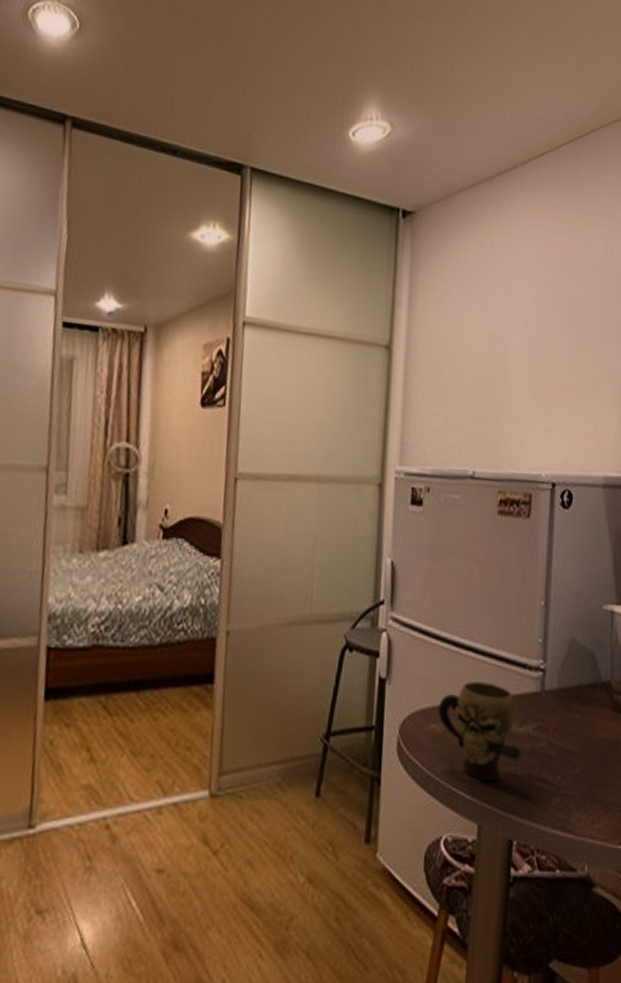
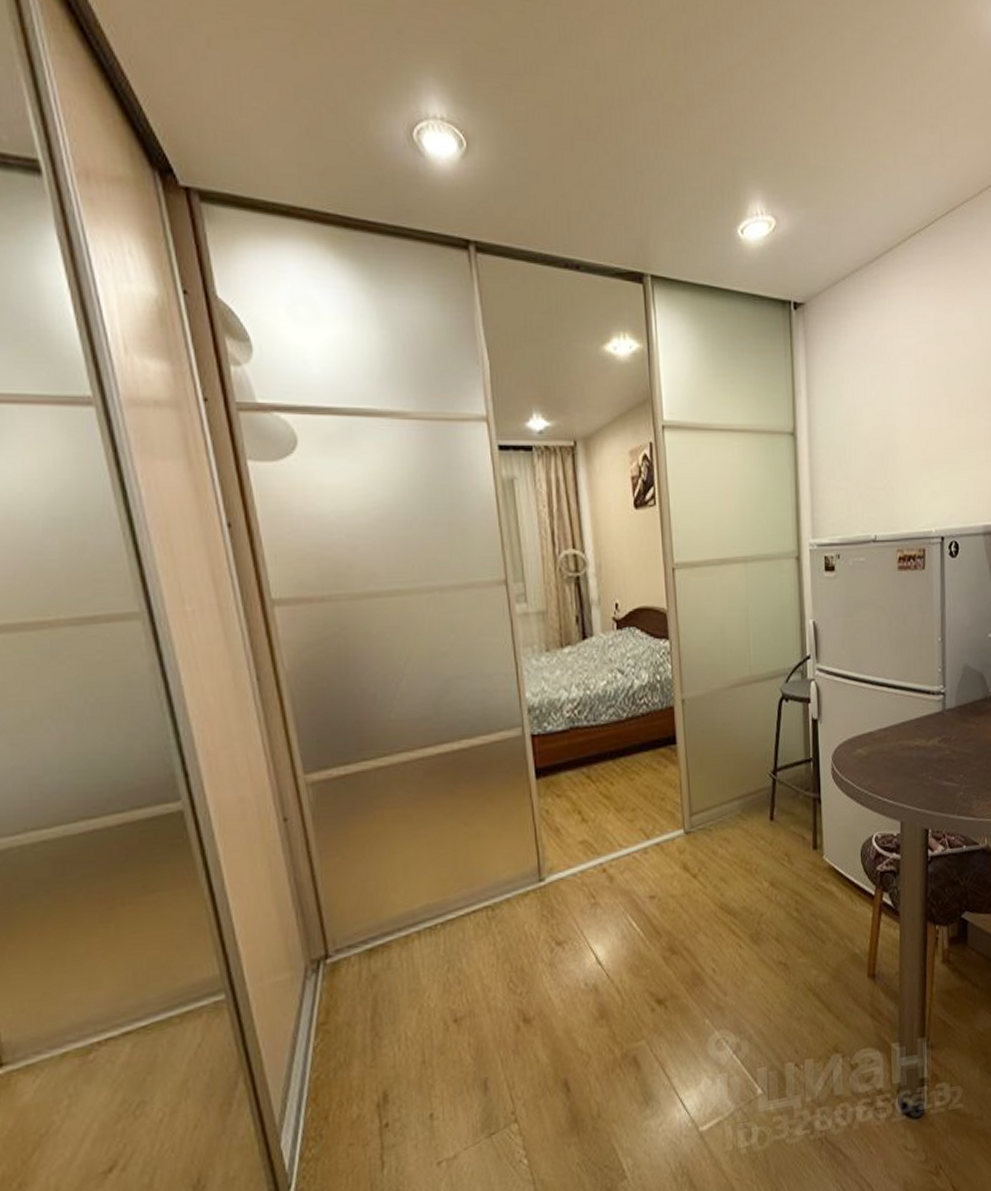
mug: present [437,681,522,781] -> none [861,710,931,787]

